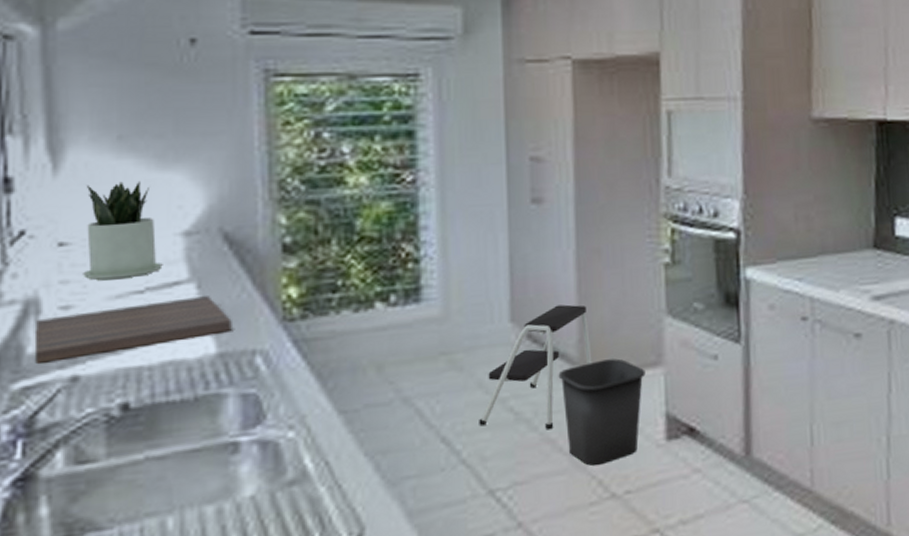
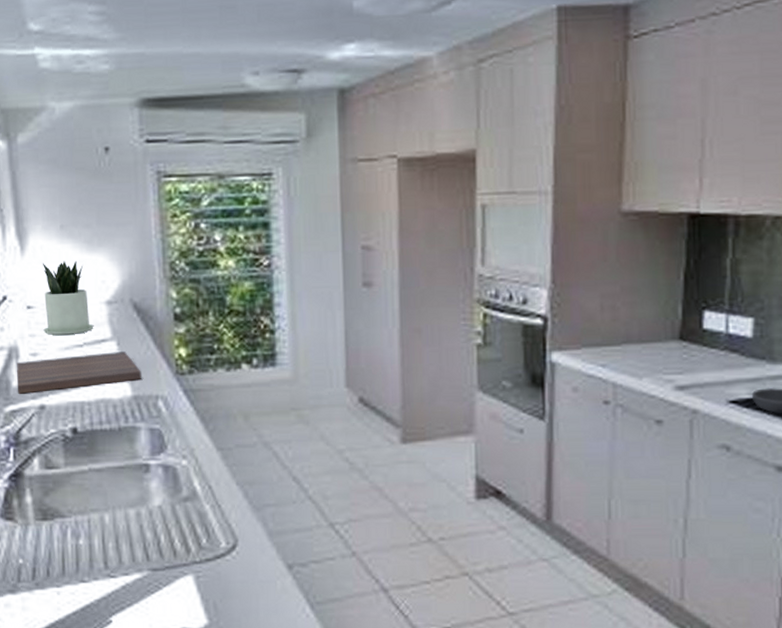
step stool: present [479,304,593,430] -> none [321,375,413,480]
waste bin: present [558,358,645,466] -> none [385,425,458,513]

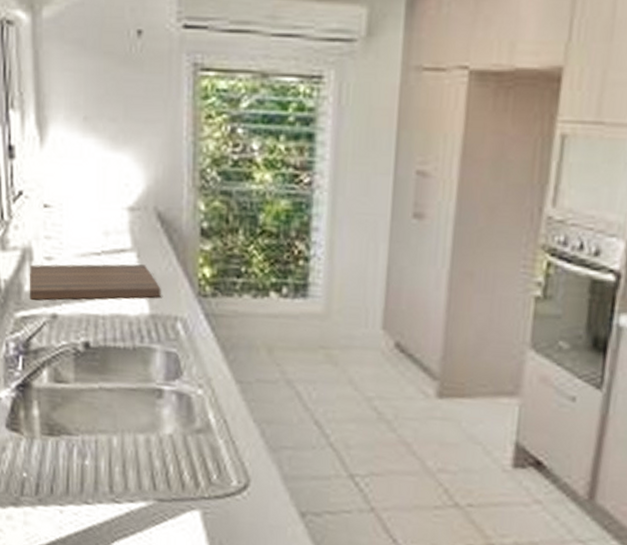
planter: present [43,260,95,336] -> none [60,157,115,241]

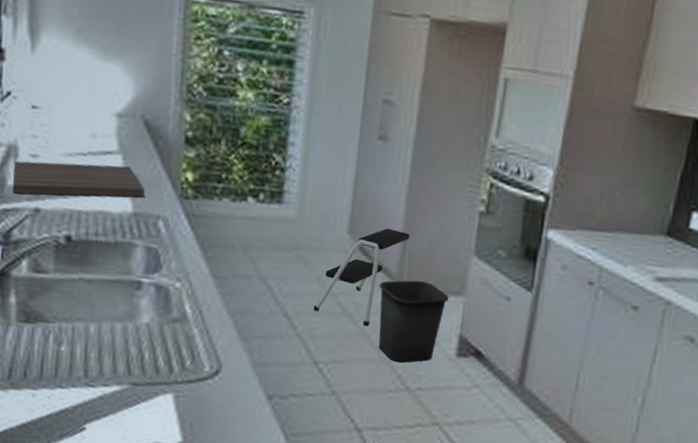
step stool: none [347,321,453,434] -> present [313,228,410,326]
waste bin: none [419,380,502,475] -> present [378,280,449,363]

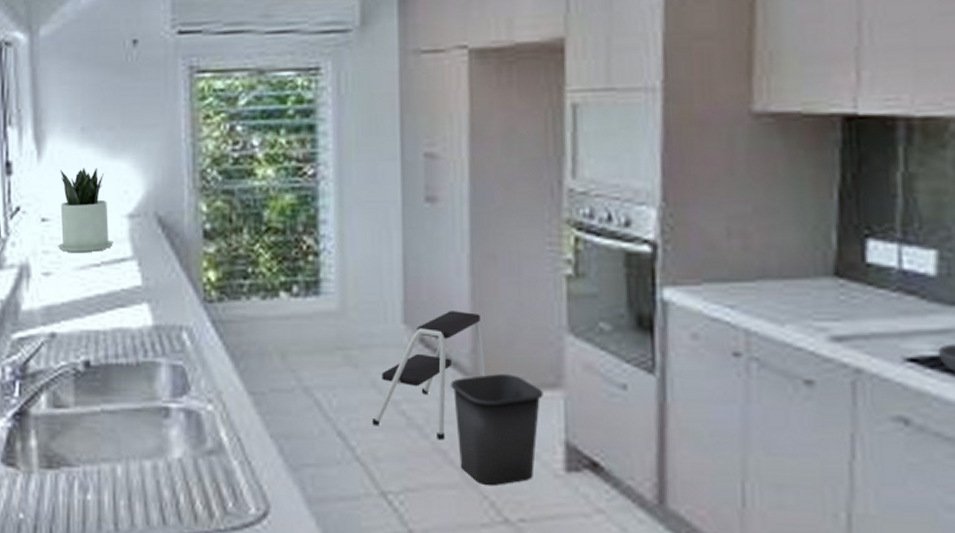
cutting board: present [13,160,145,198] -> none [27,272,164,319]
planter: none [47,64,102,142] -> present [58,167,115,253]

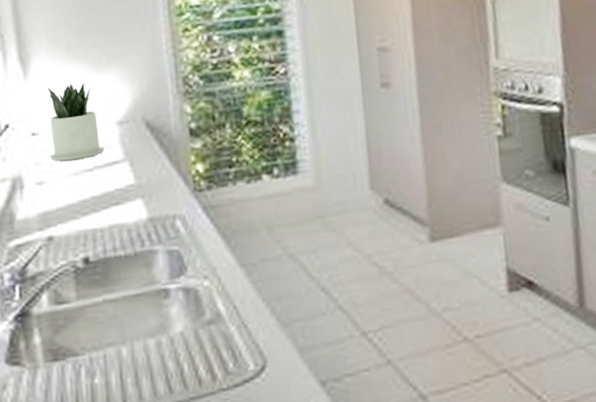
step stool: present [372,311,486,440] -> none [350,173,441,282]
waste bin: present [450,374,543,485] -> none [412,220,487,313]

